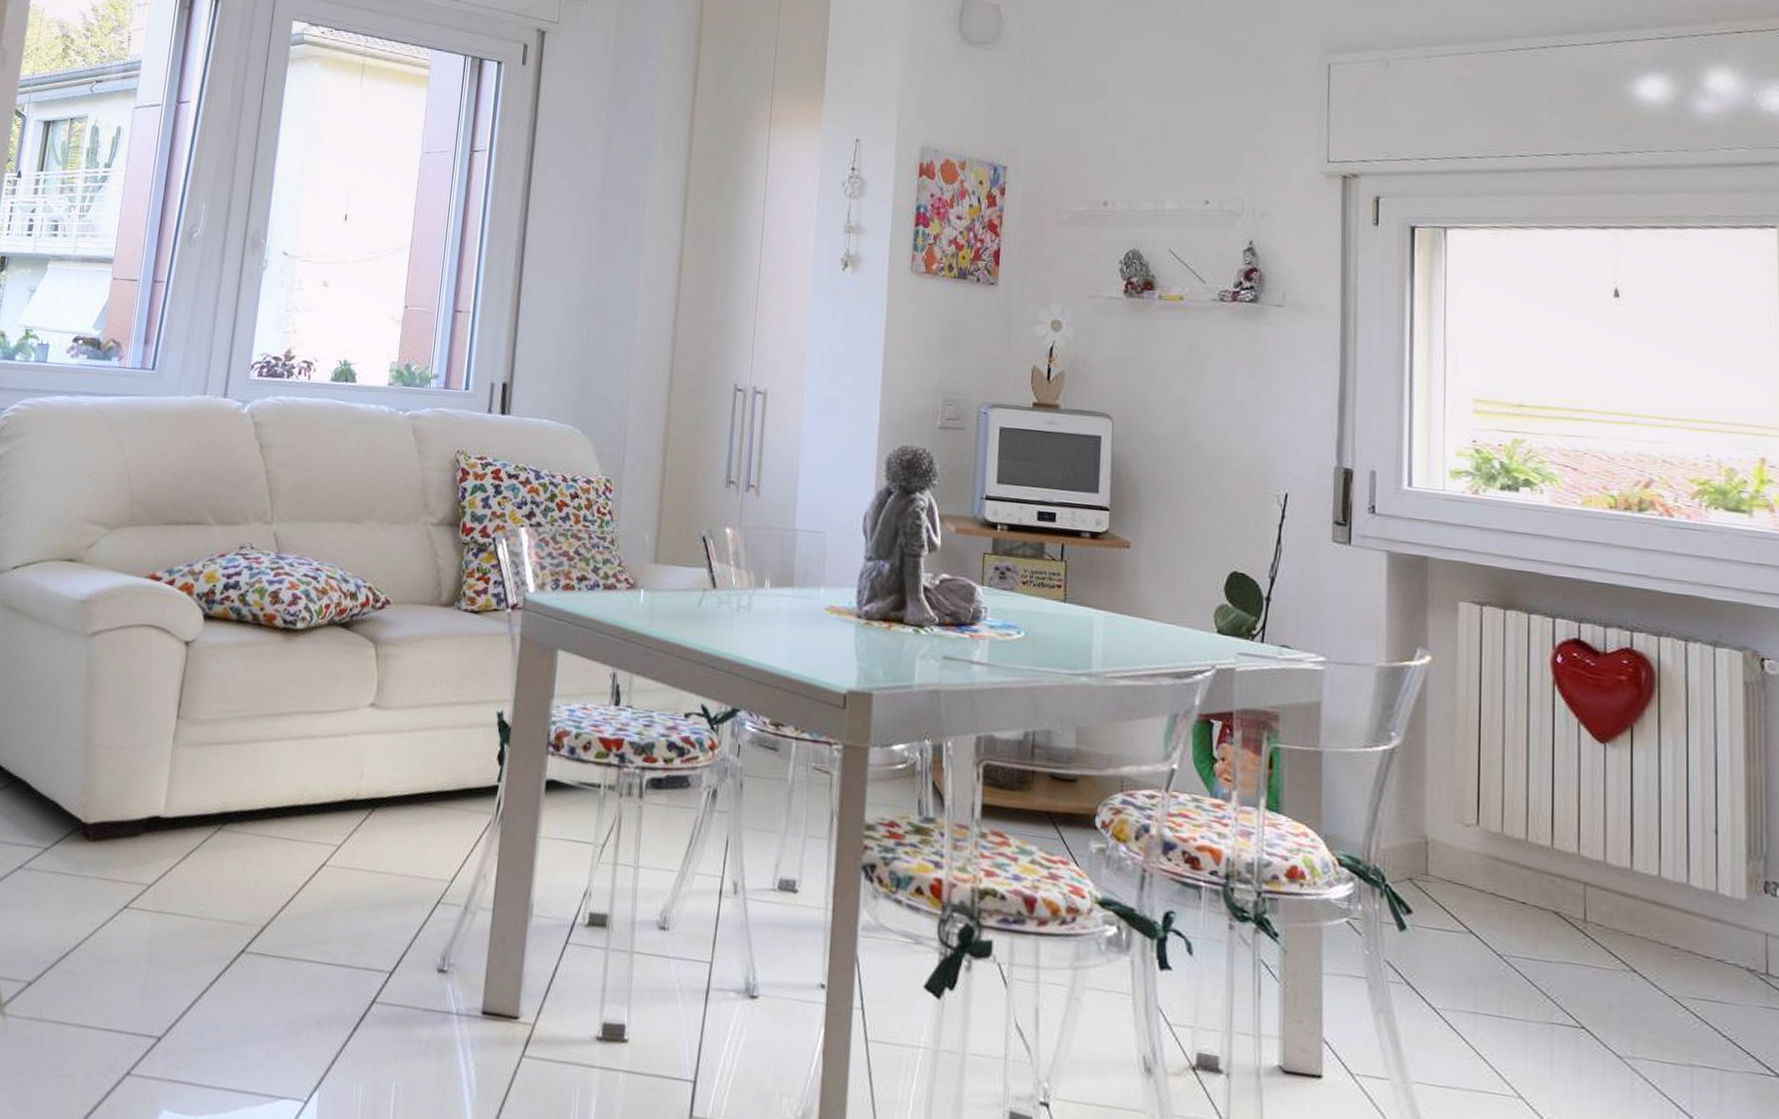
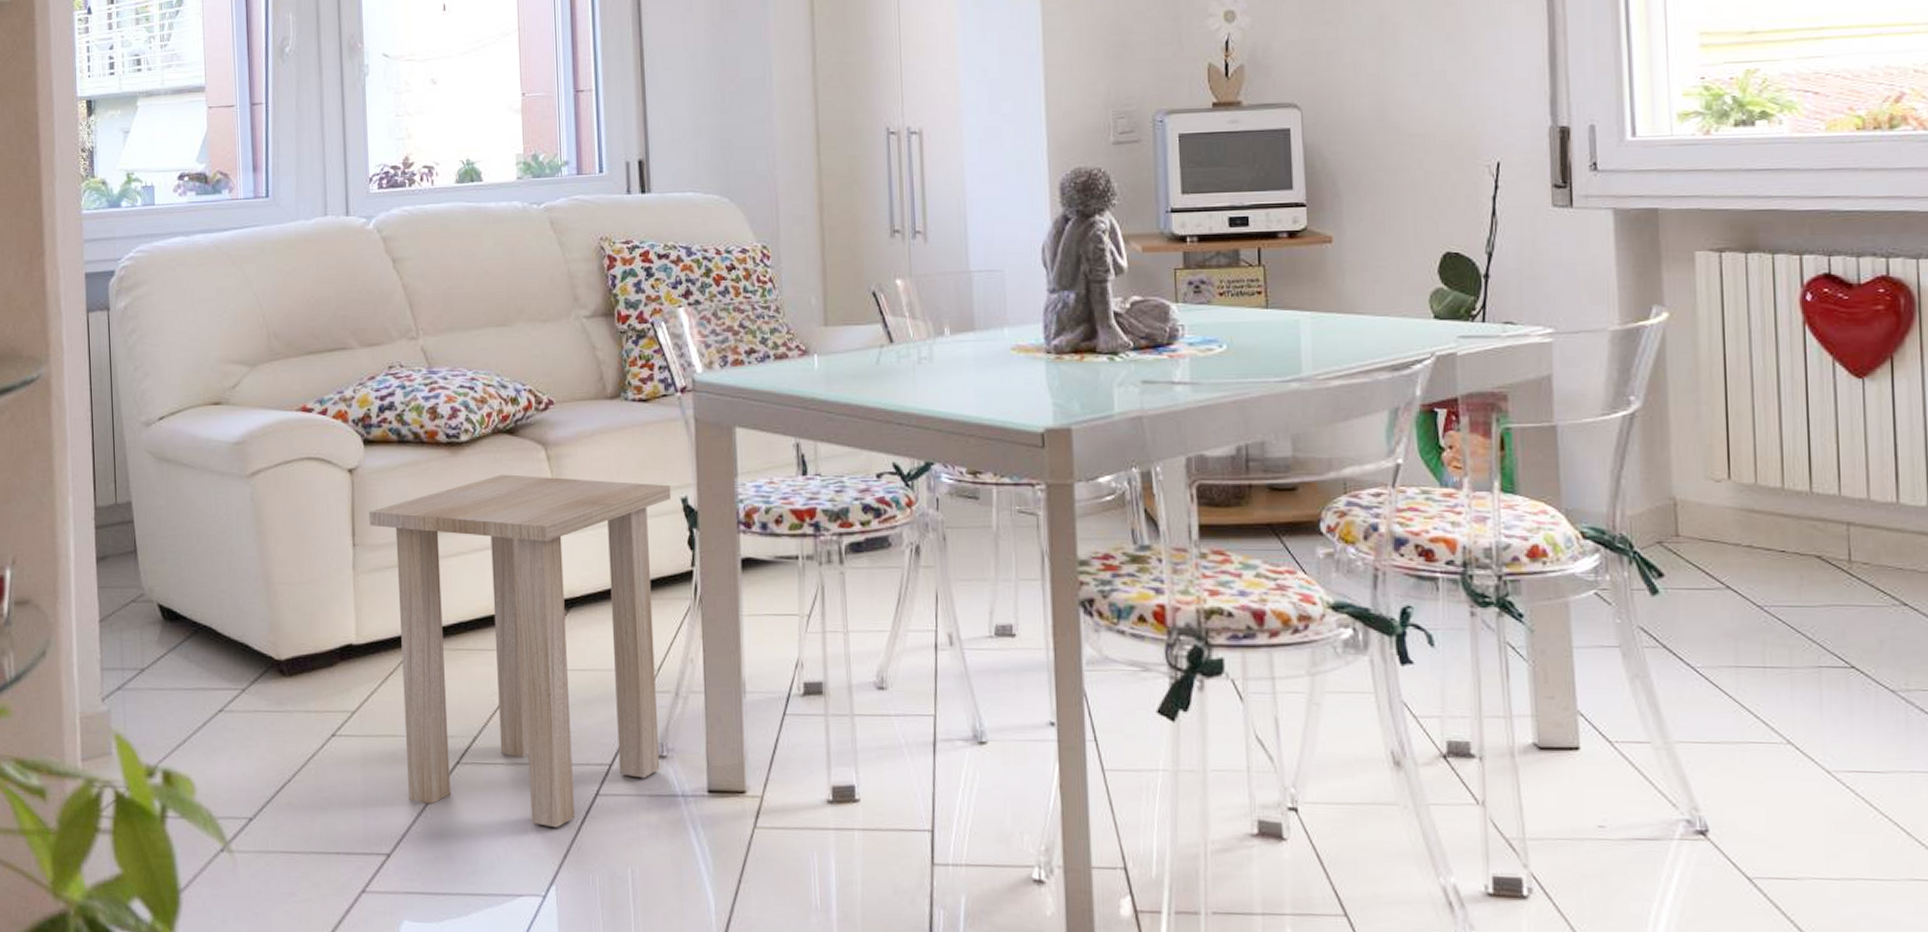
side table: none [189,666,490,1032] -> present [369,474,672,828]

